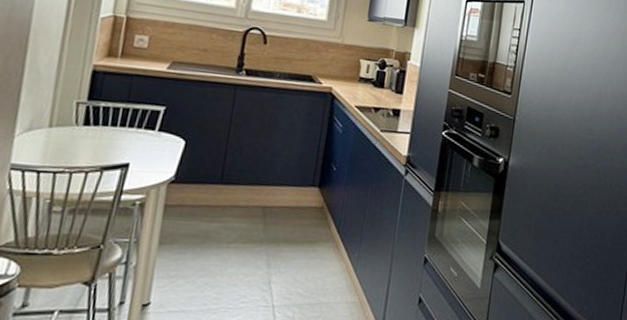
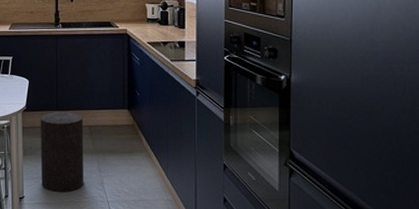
stool: none [180,185,257,295] -> present [40,111,84,192]

